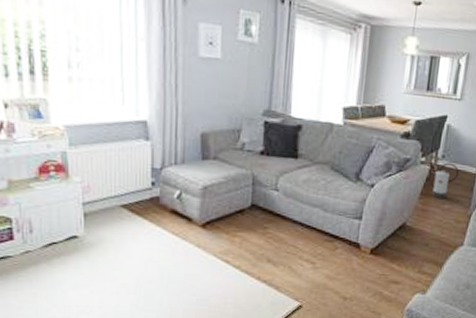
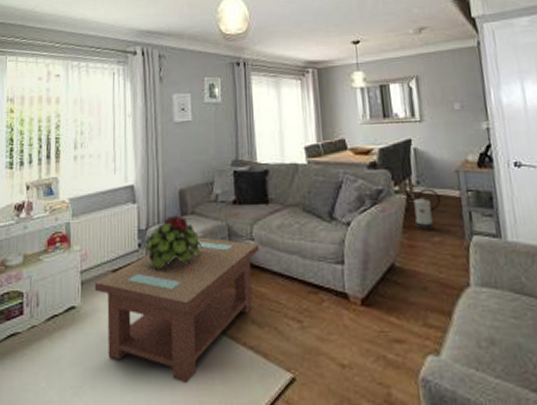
coffee table: none [100,180,283,307] -> present [94,236,260,384]
potted plant: none [154,158,224,210] -> present [141,215,203,271]

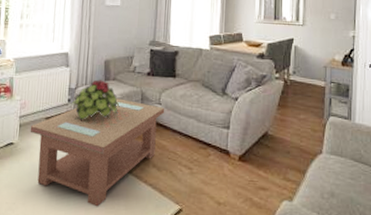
watering can: present [403,188,441,230] -> none [281,77,310,109]

